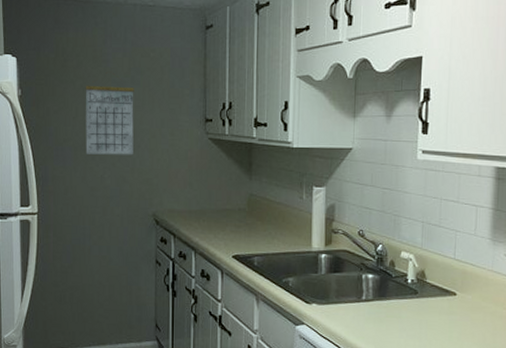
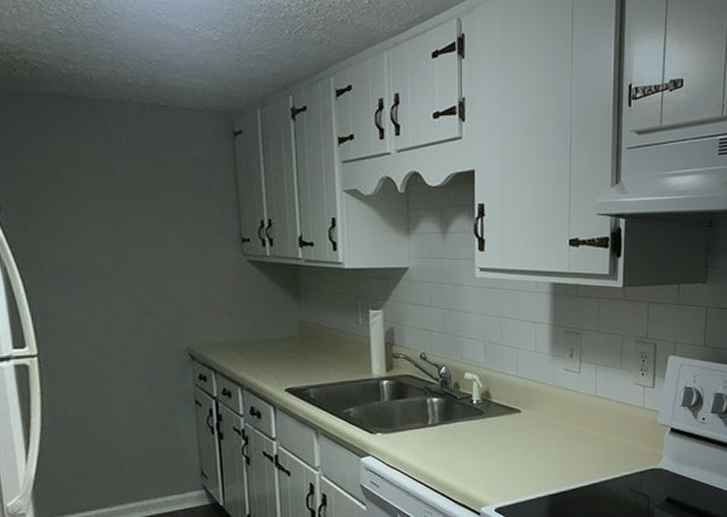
calendar: present [85,72,134,155] -> none [86,185,156,283]

